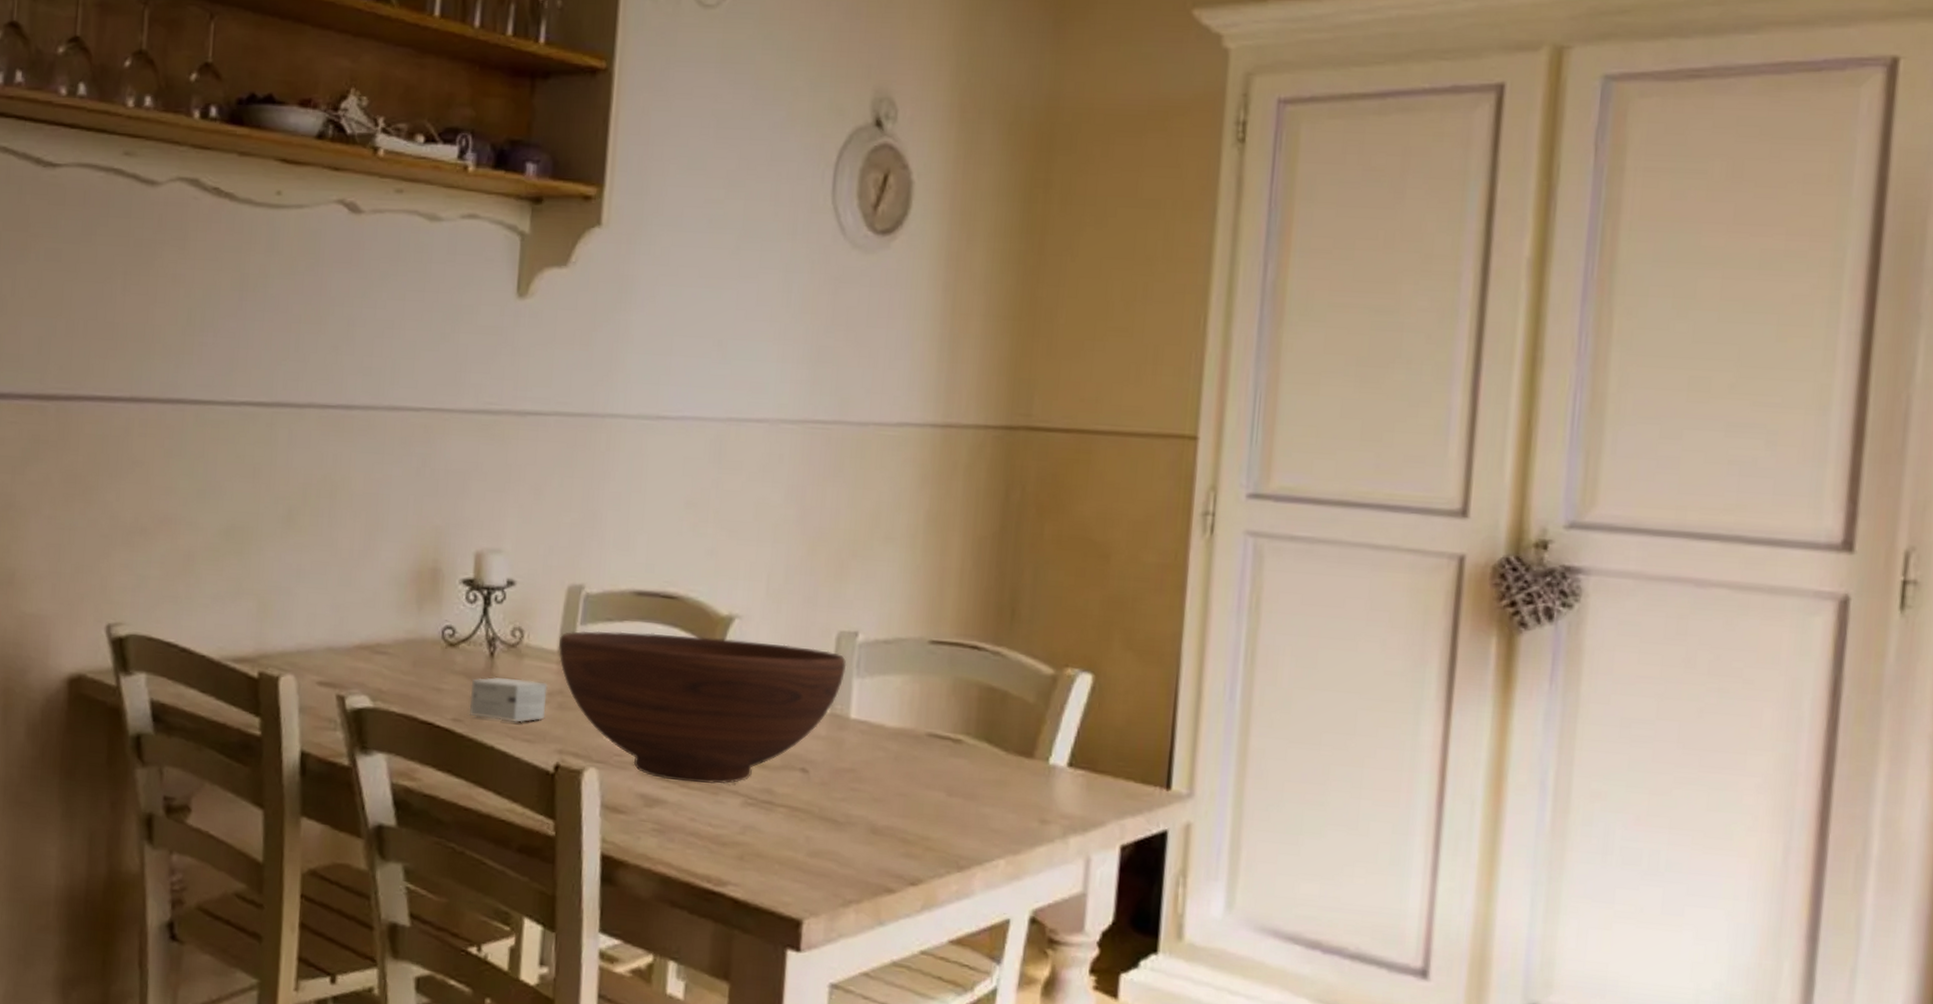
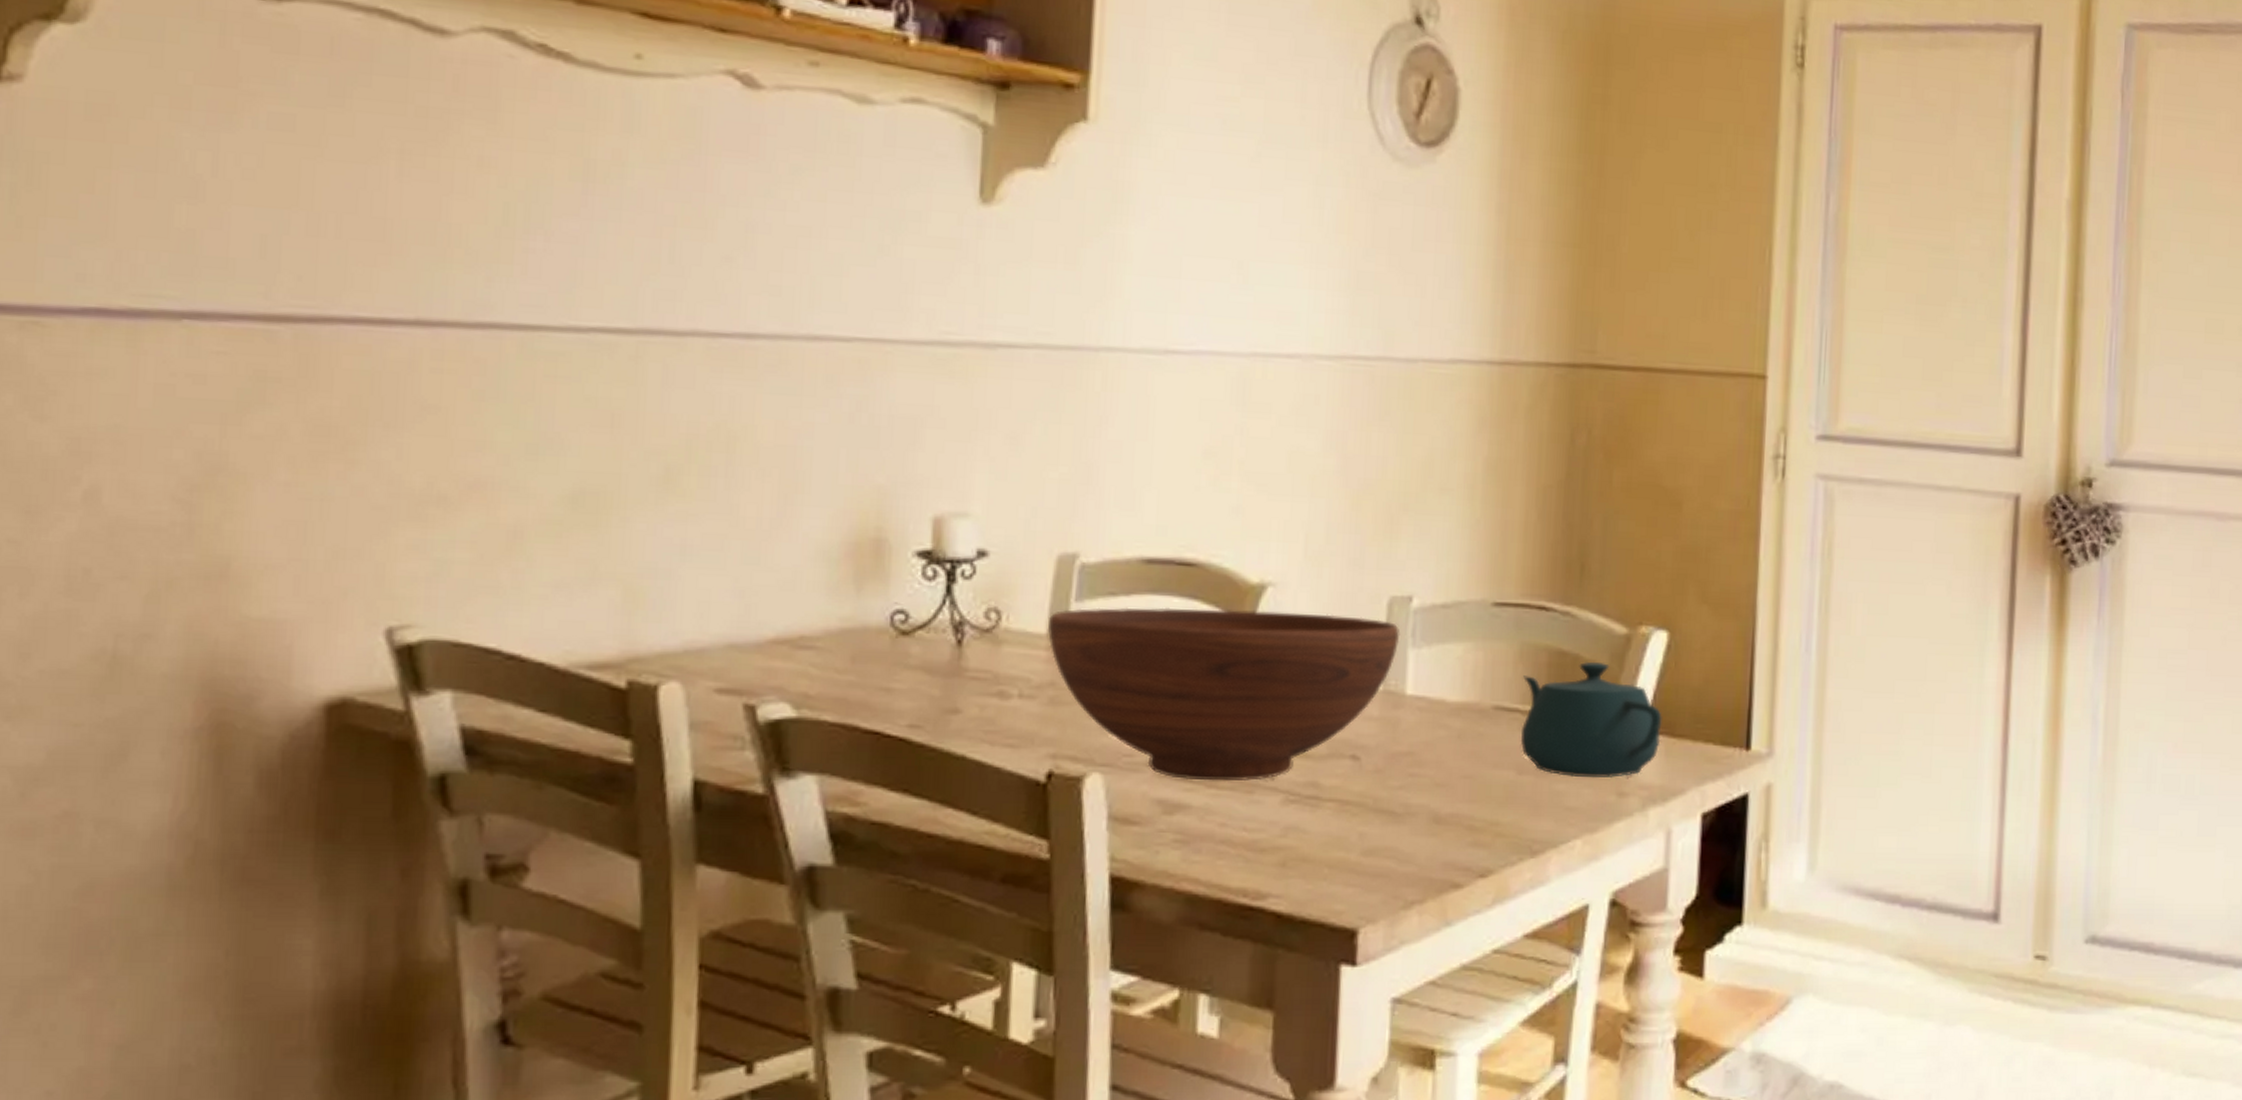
small box: present [470,677,548,723] -> none [931,670,1035,724]
teapot: none [951,697,1085,806] -> present [1520,661,1662,778]

